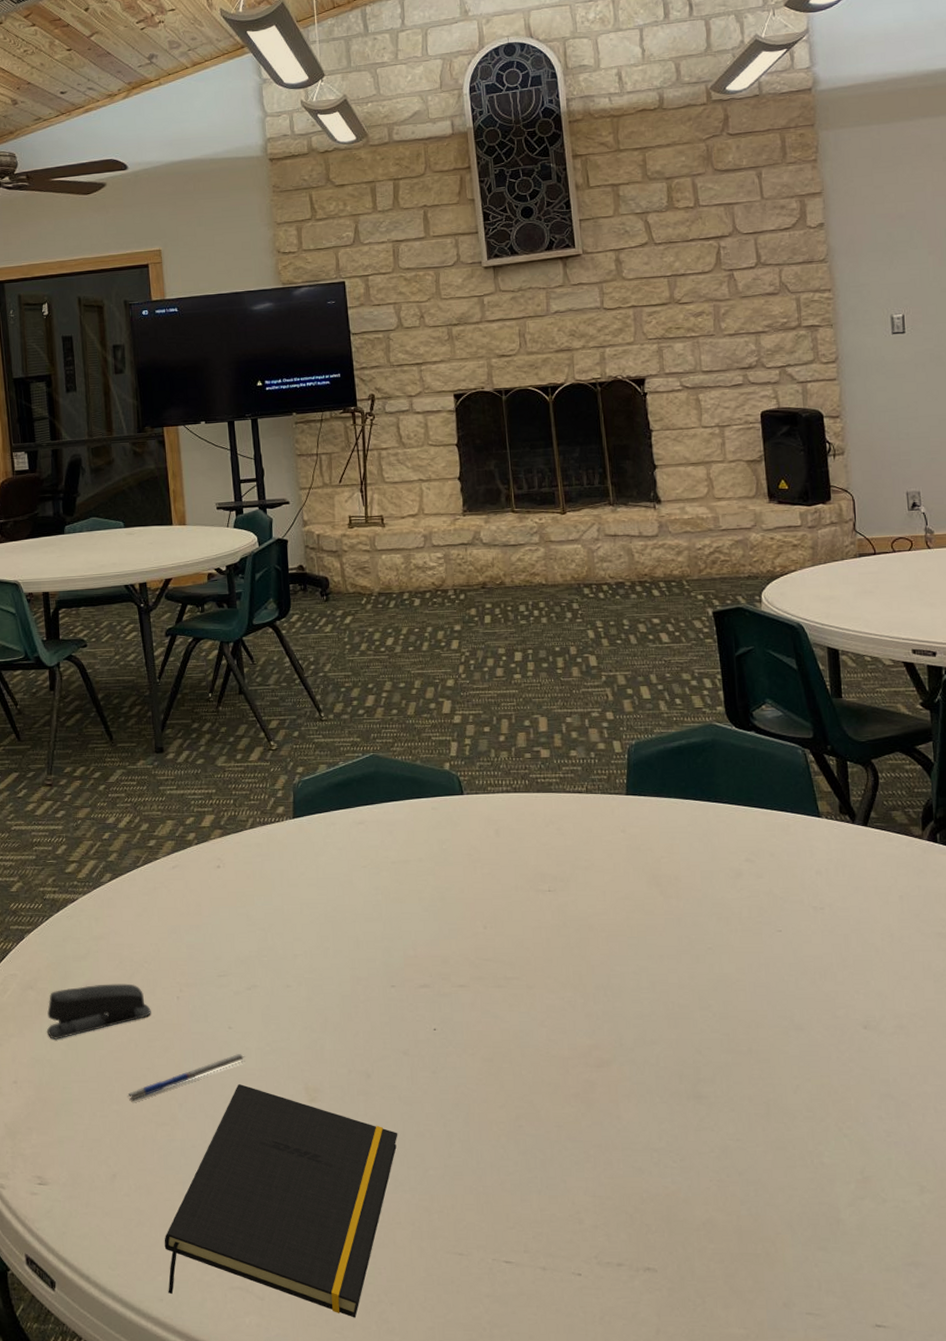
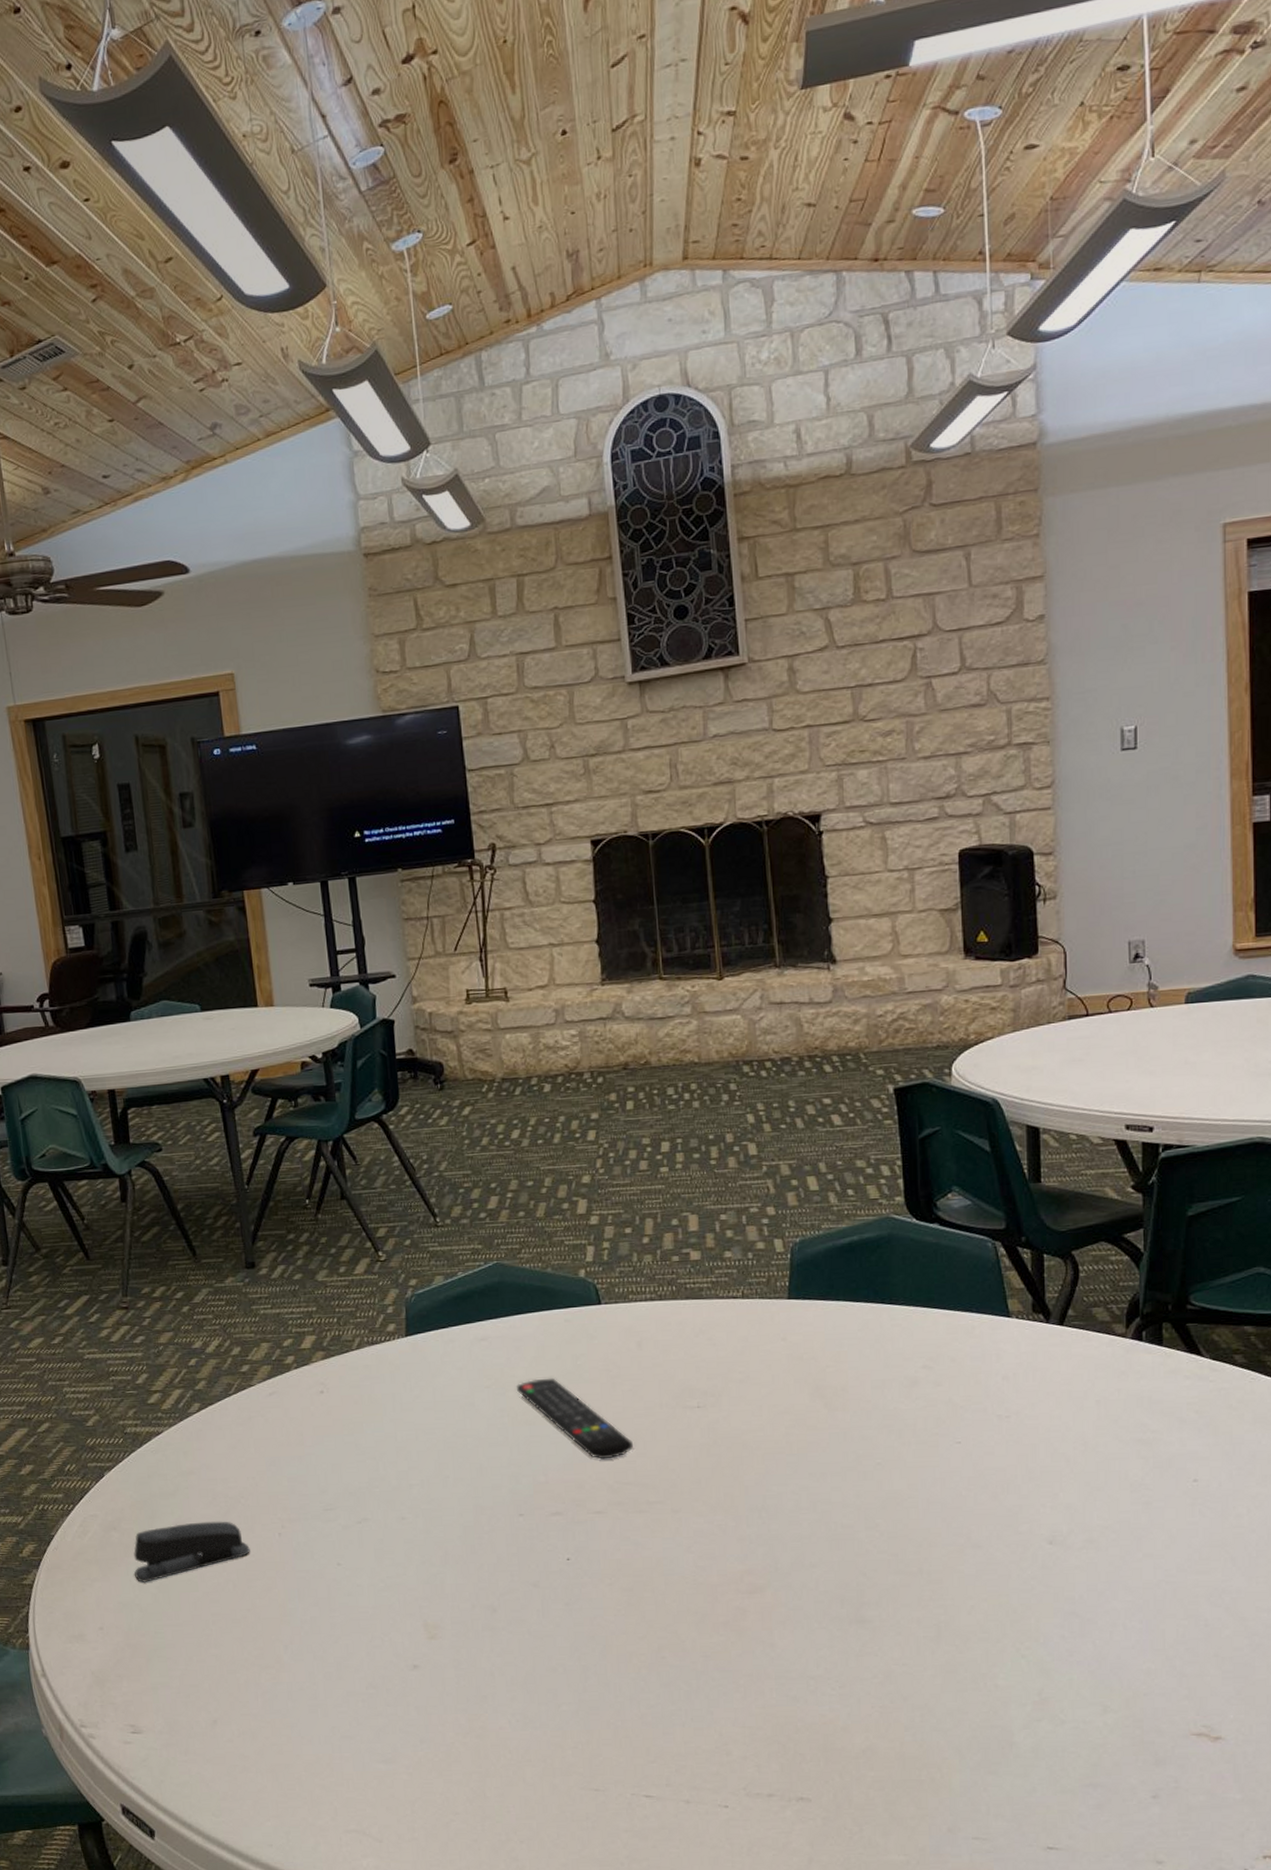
pen: present [128,1054,245,1102] -> none [227,1592,357,1645]
notepad: present [164,1084,398,1318] -> none [272,1623,528,1857]
remote control: none [389,860,492,937] -> present [516,1378,633,1460]

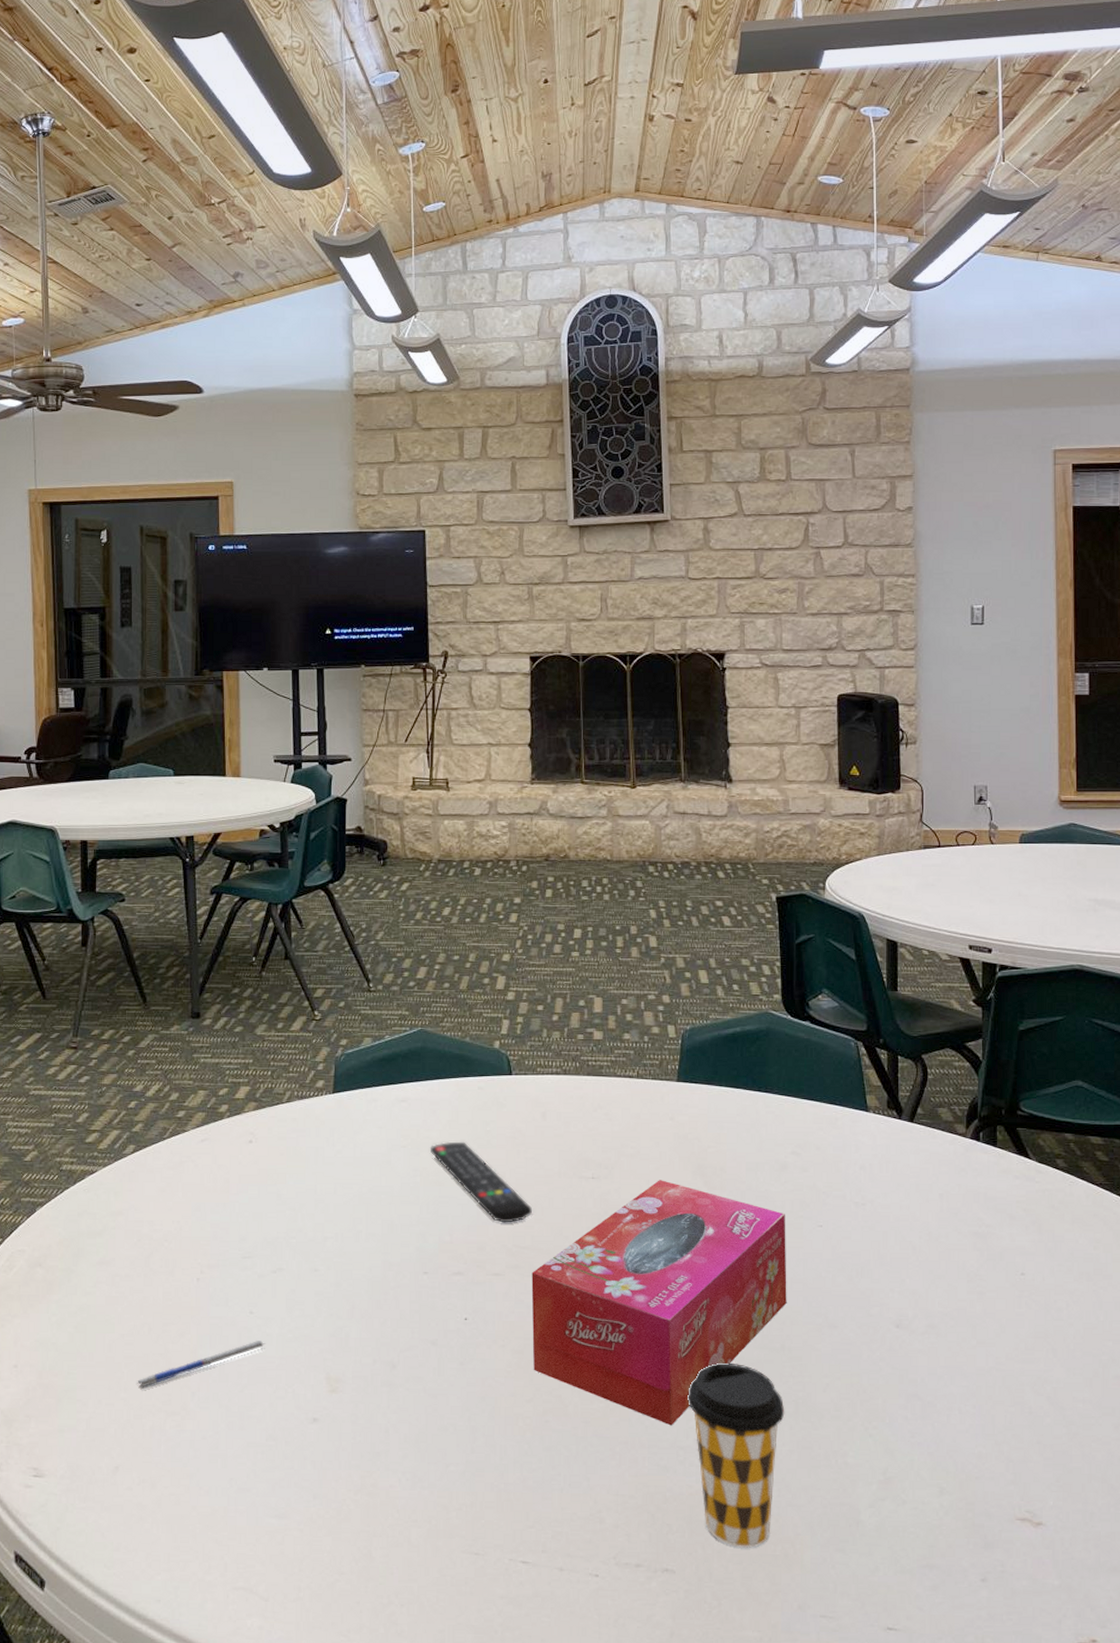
stapler: present [134,1521,250,1582] -> none [55,1263,168,1321]
pen: none [227,1592,357,1645] -> present [137,1341,265,1390]
tissue box: none [636,1404,923,1656] -> present [531,1180,787,1426]
coffee cup: none [816,1589,926,1775] -> present [688,1362,785,1549]

